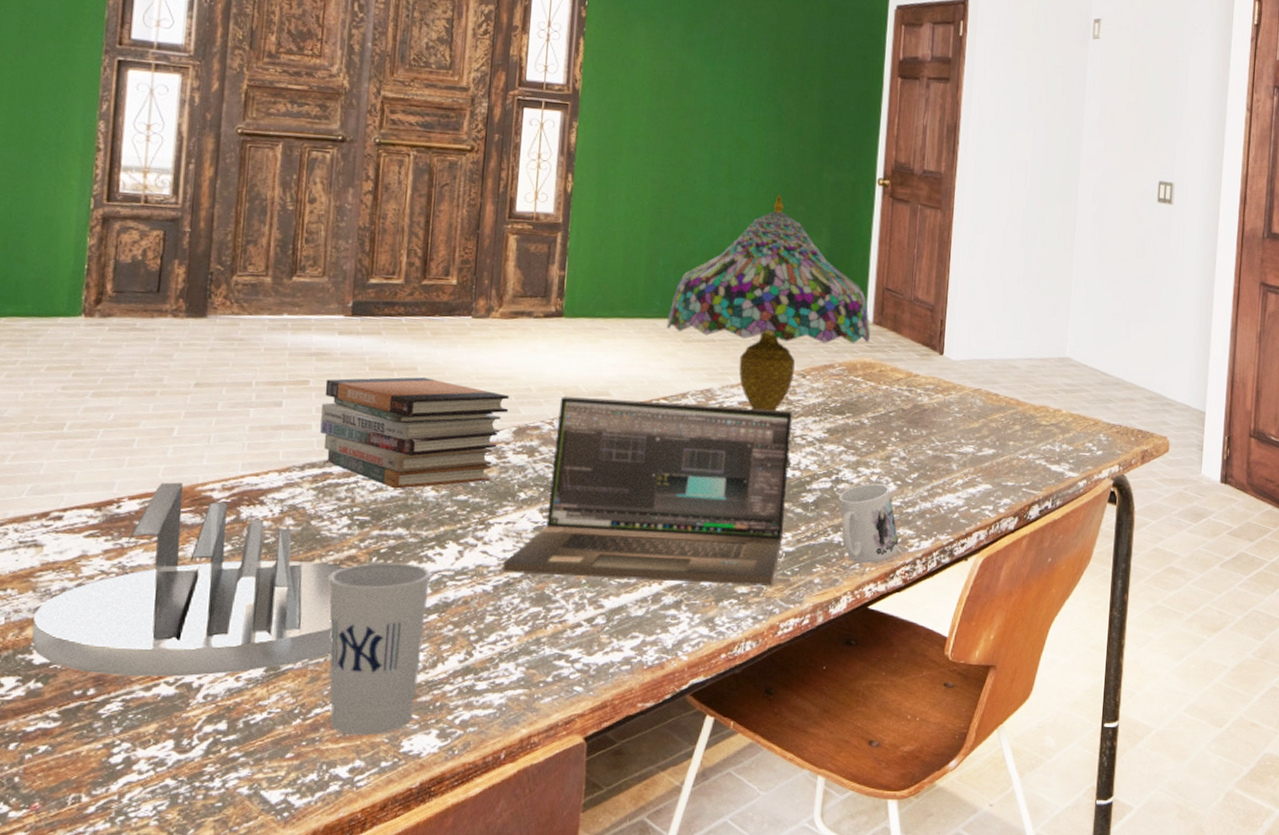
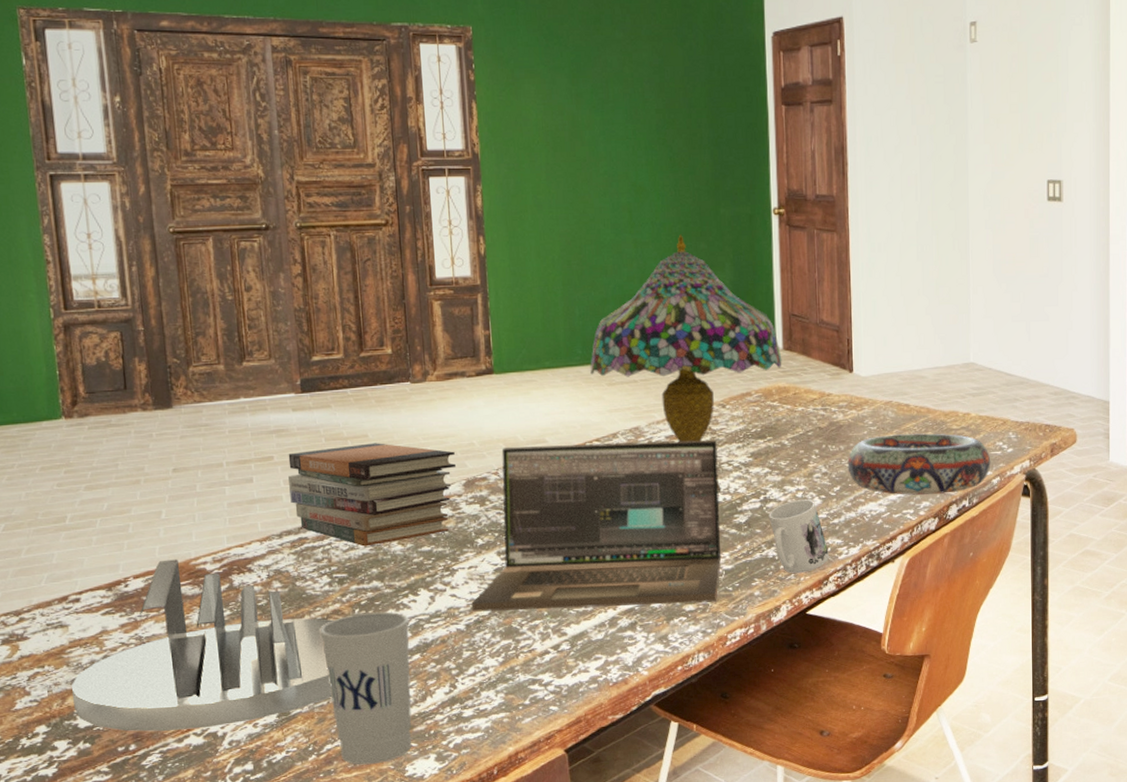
decorative bowl: none [928,424,1079,492] -> present [847,433,991,495]

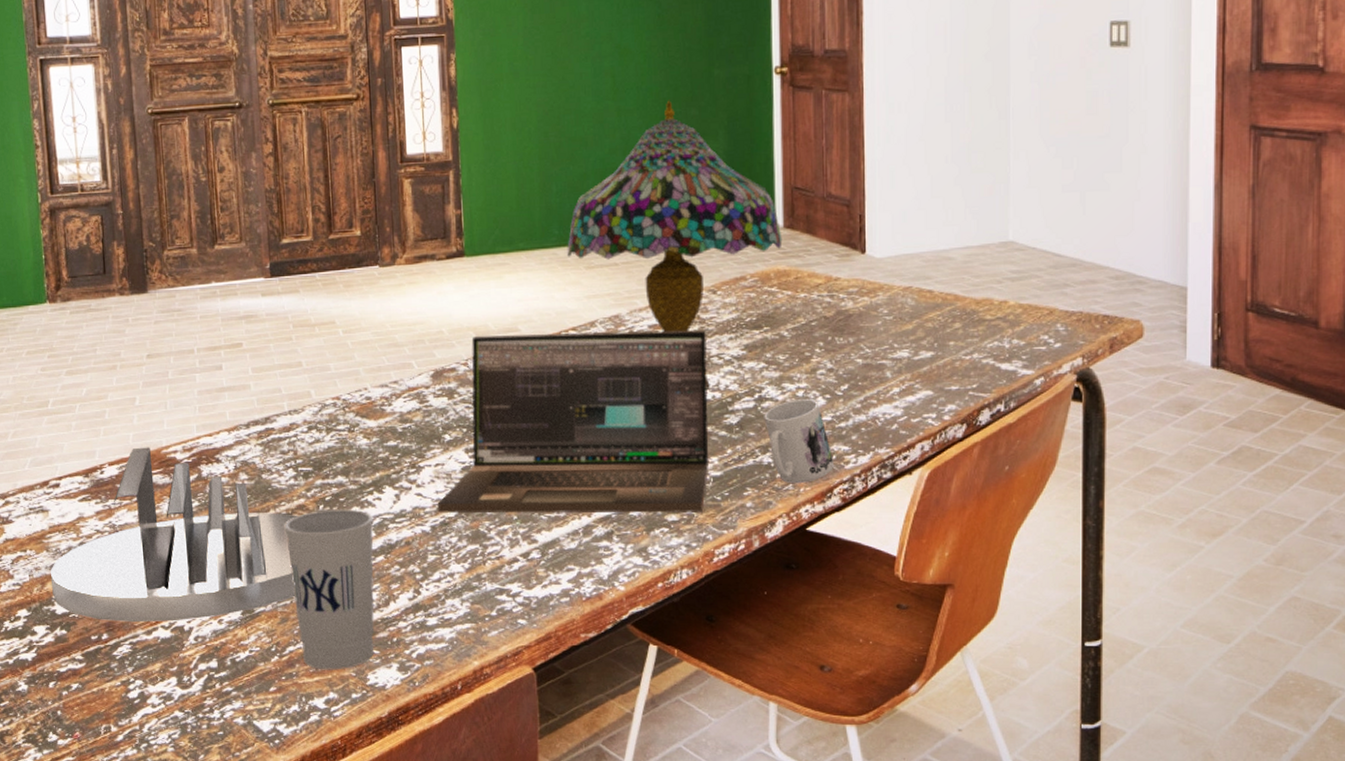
book stack: present [288,443,457,547] -> none [256,330,425,439]
decorative bowl: present [847,433,991,495] -> none [857,324,1033,396]

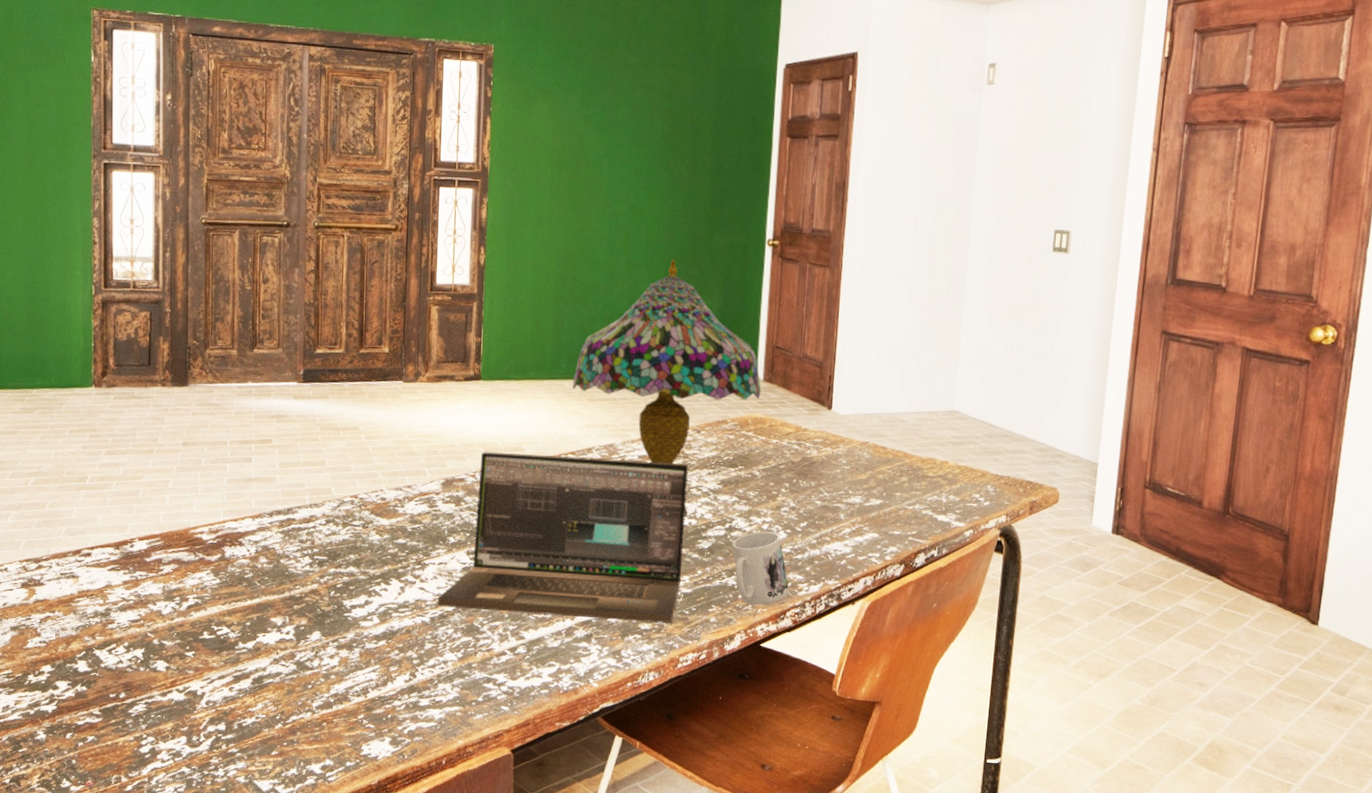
desk organizer: present [50,447,297,623] -> none [75,526,310,686]
cup: present [284,509,374,670] -> none [297,595,379,740]

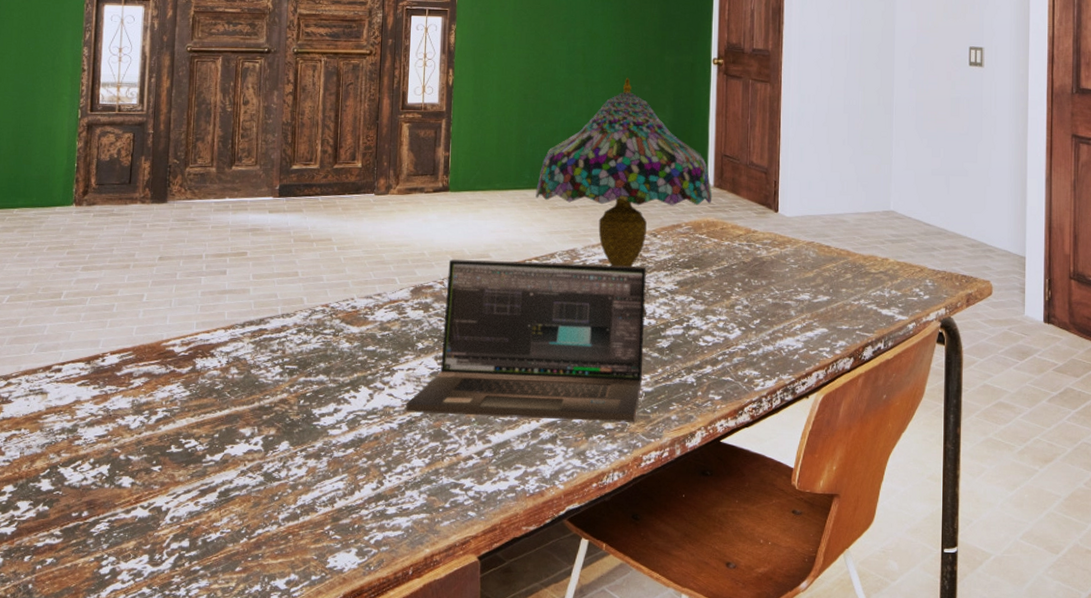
mug: present [732,531,790,605] -> none [690,329,746,401]

